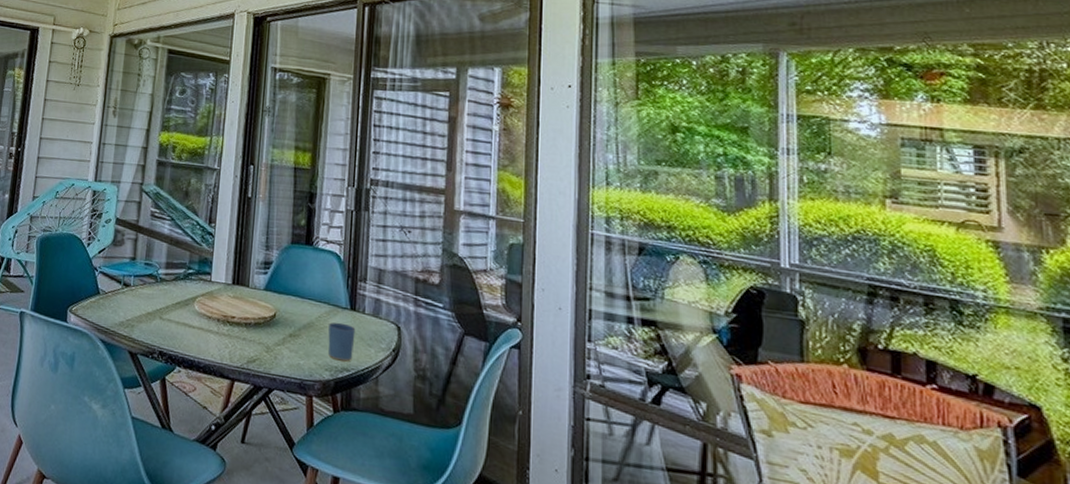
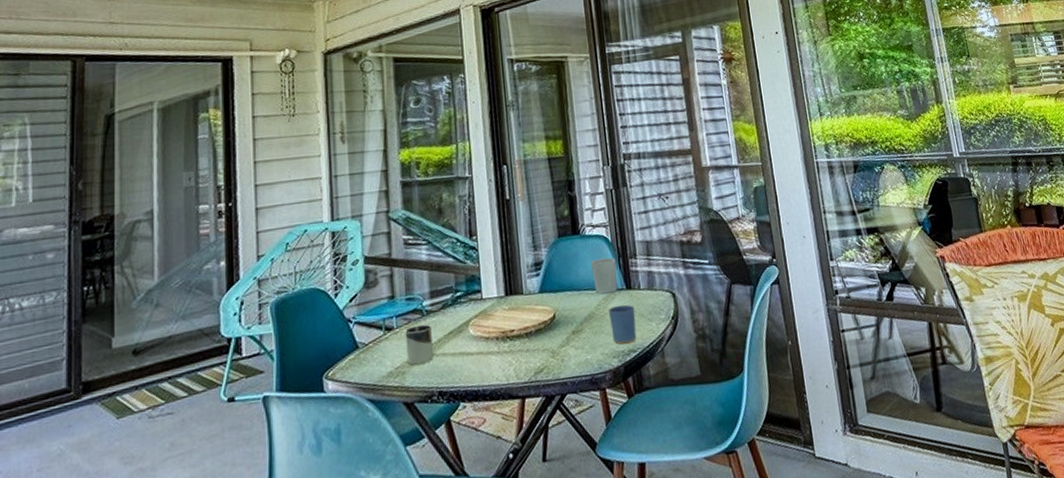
cup: none [137,288,162,324] -> present [405,324,434,366]
candle holder: none [318,273,345,310] -> present [590,257,618,295]

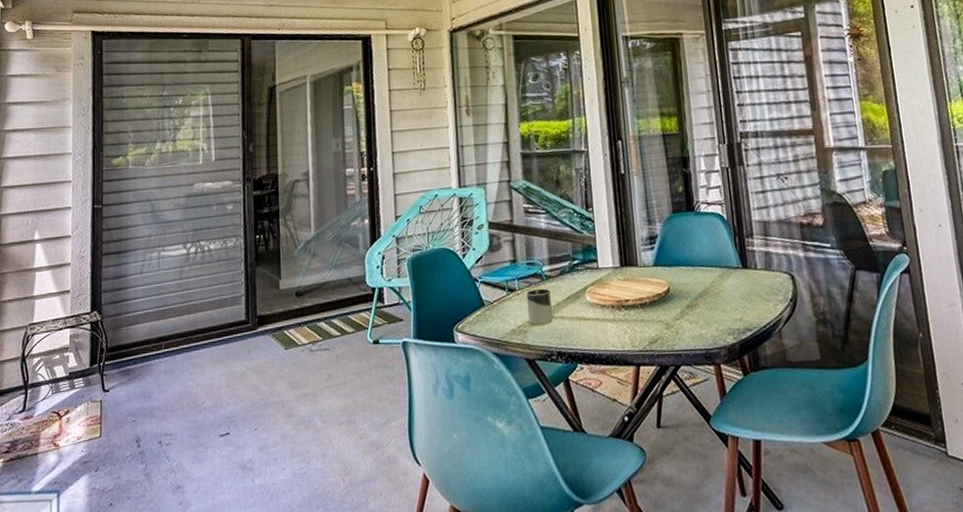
candle holder: present [590,257,618,295] -> none [705,235,733,272]
mug: present [609,304,637,345] -> none [724,283,753,322]

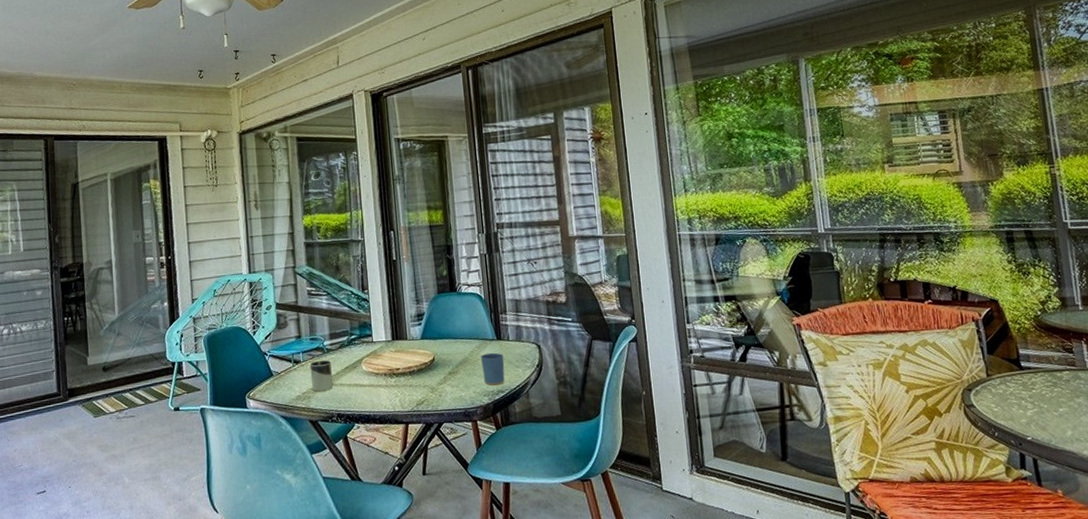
mug: none [724,283,753,322] -> present [481,352,505,385]

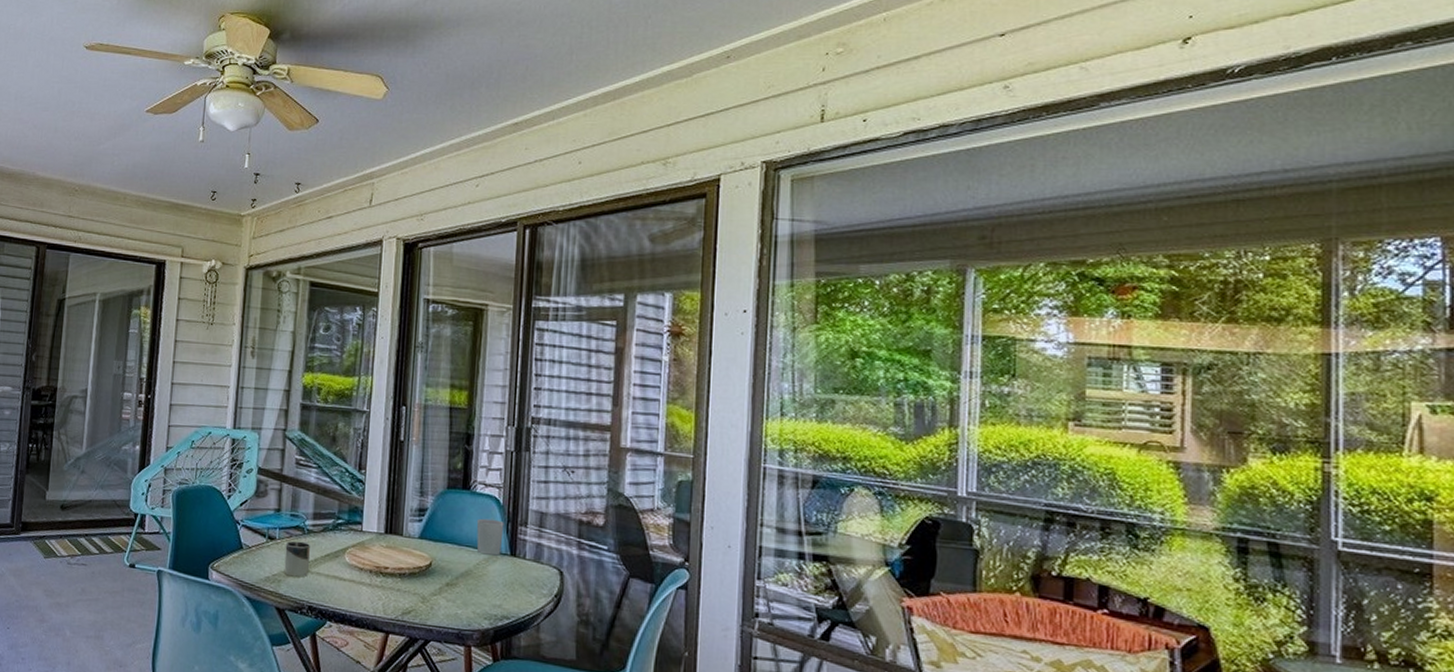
candle holder: none [465,312,489,343] -> present [476,518,504,556]
mug: present [481,352,505,385] -> none [487,569,516,610]

